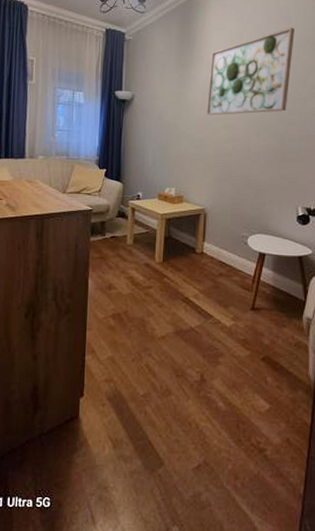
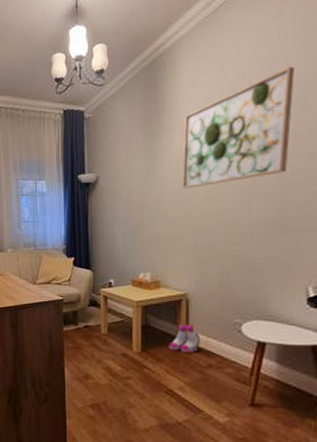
boots: none [187,237,215,263] -> present [168,324,201,353]

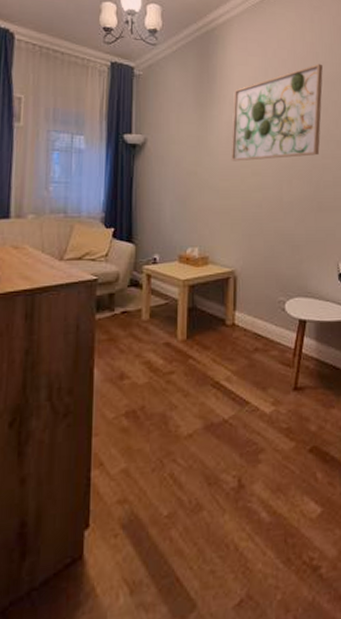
boots: present [168,324,201,353] -> none [216,305,248,337]

